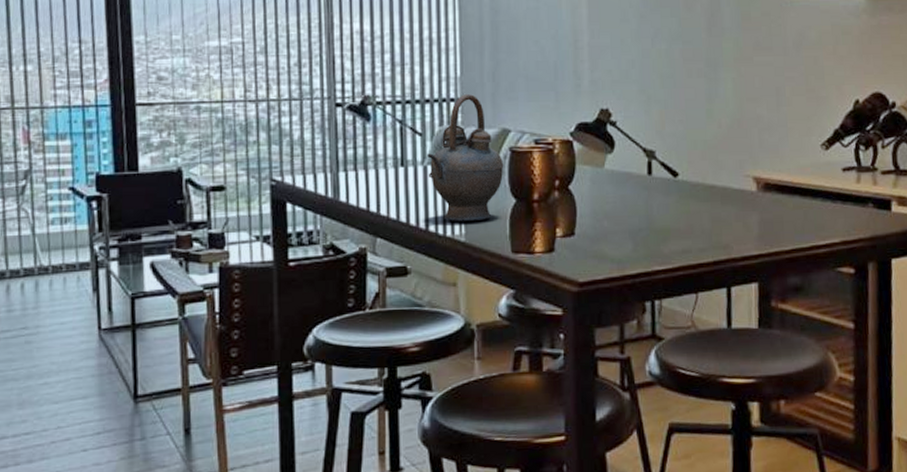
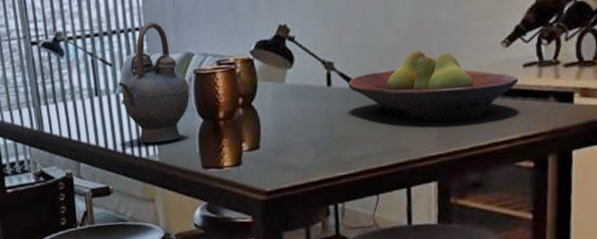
fruit bowl: none [669,146,838,221] -> present [348,51,519,122]

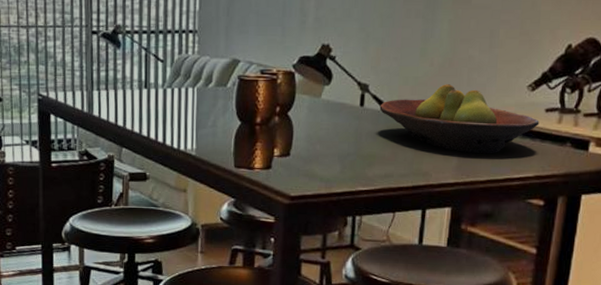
teapot: present [118,22,190,144] -> none [167,27,233,139]

